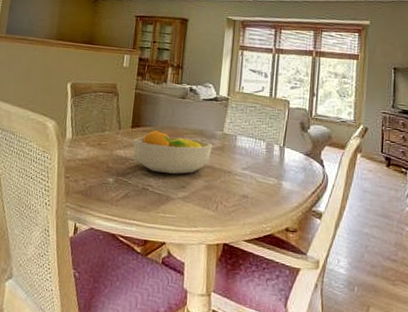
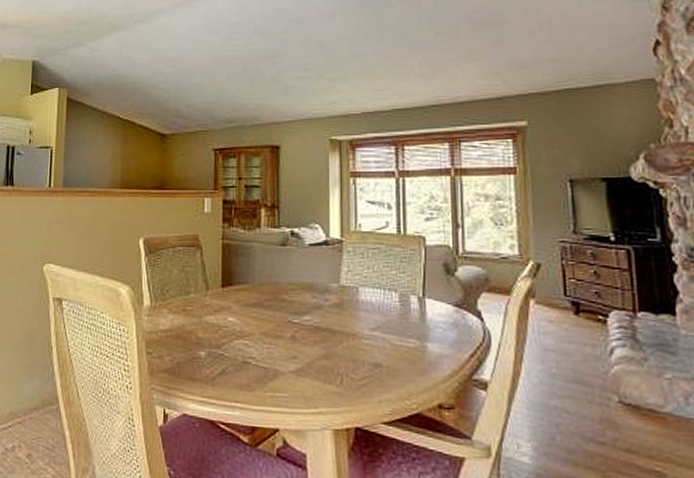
fruit bowl: present [133,129,213,174] -> none [225,287,328,341]

